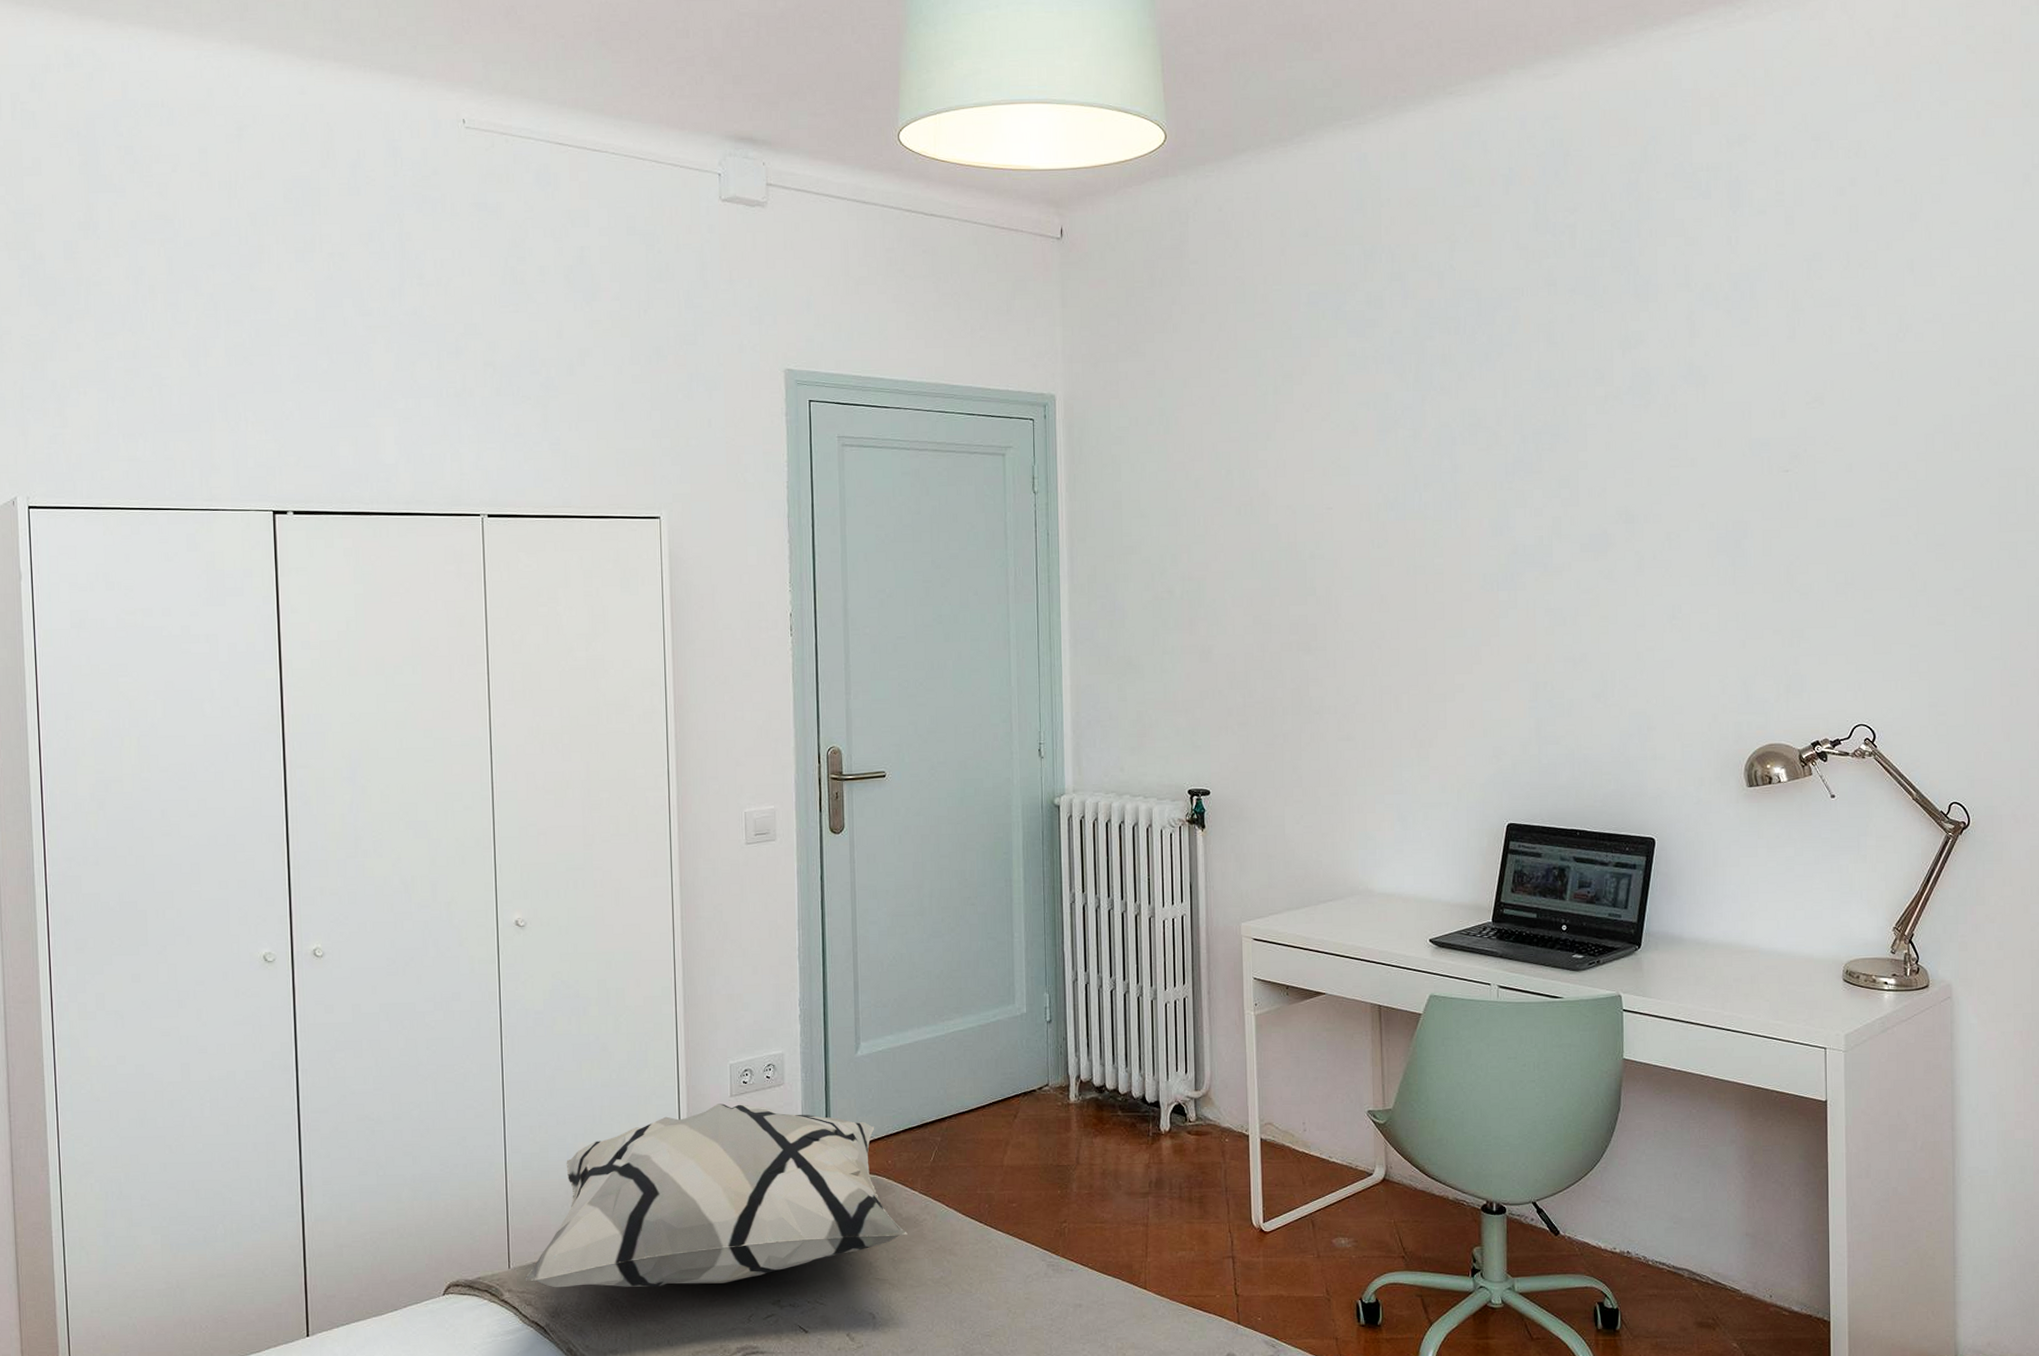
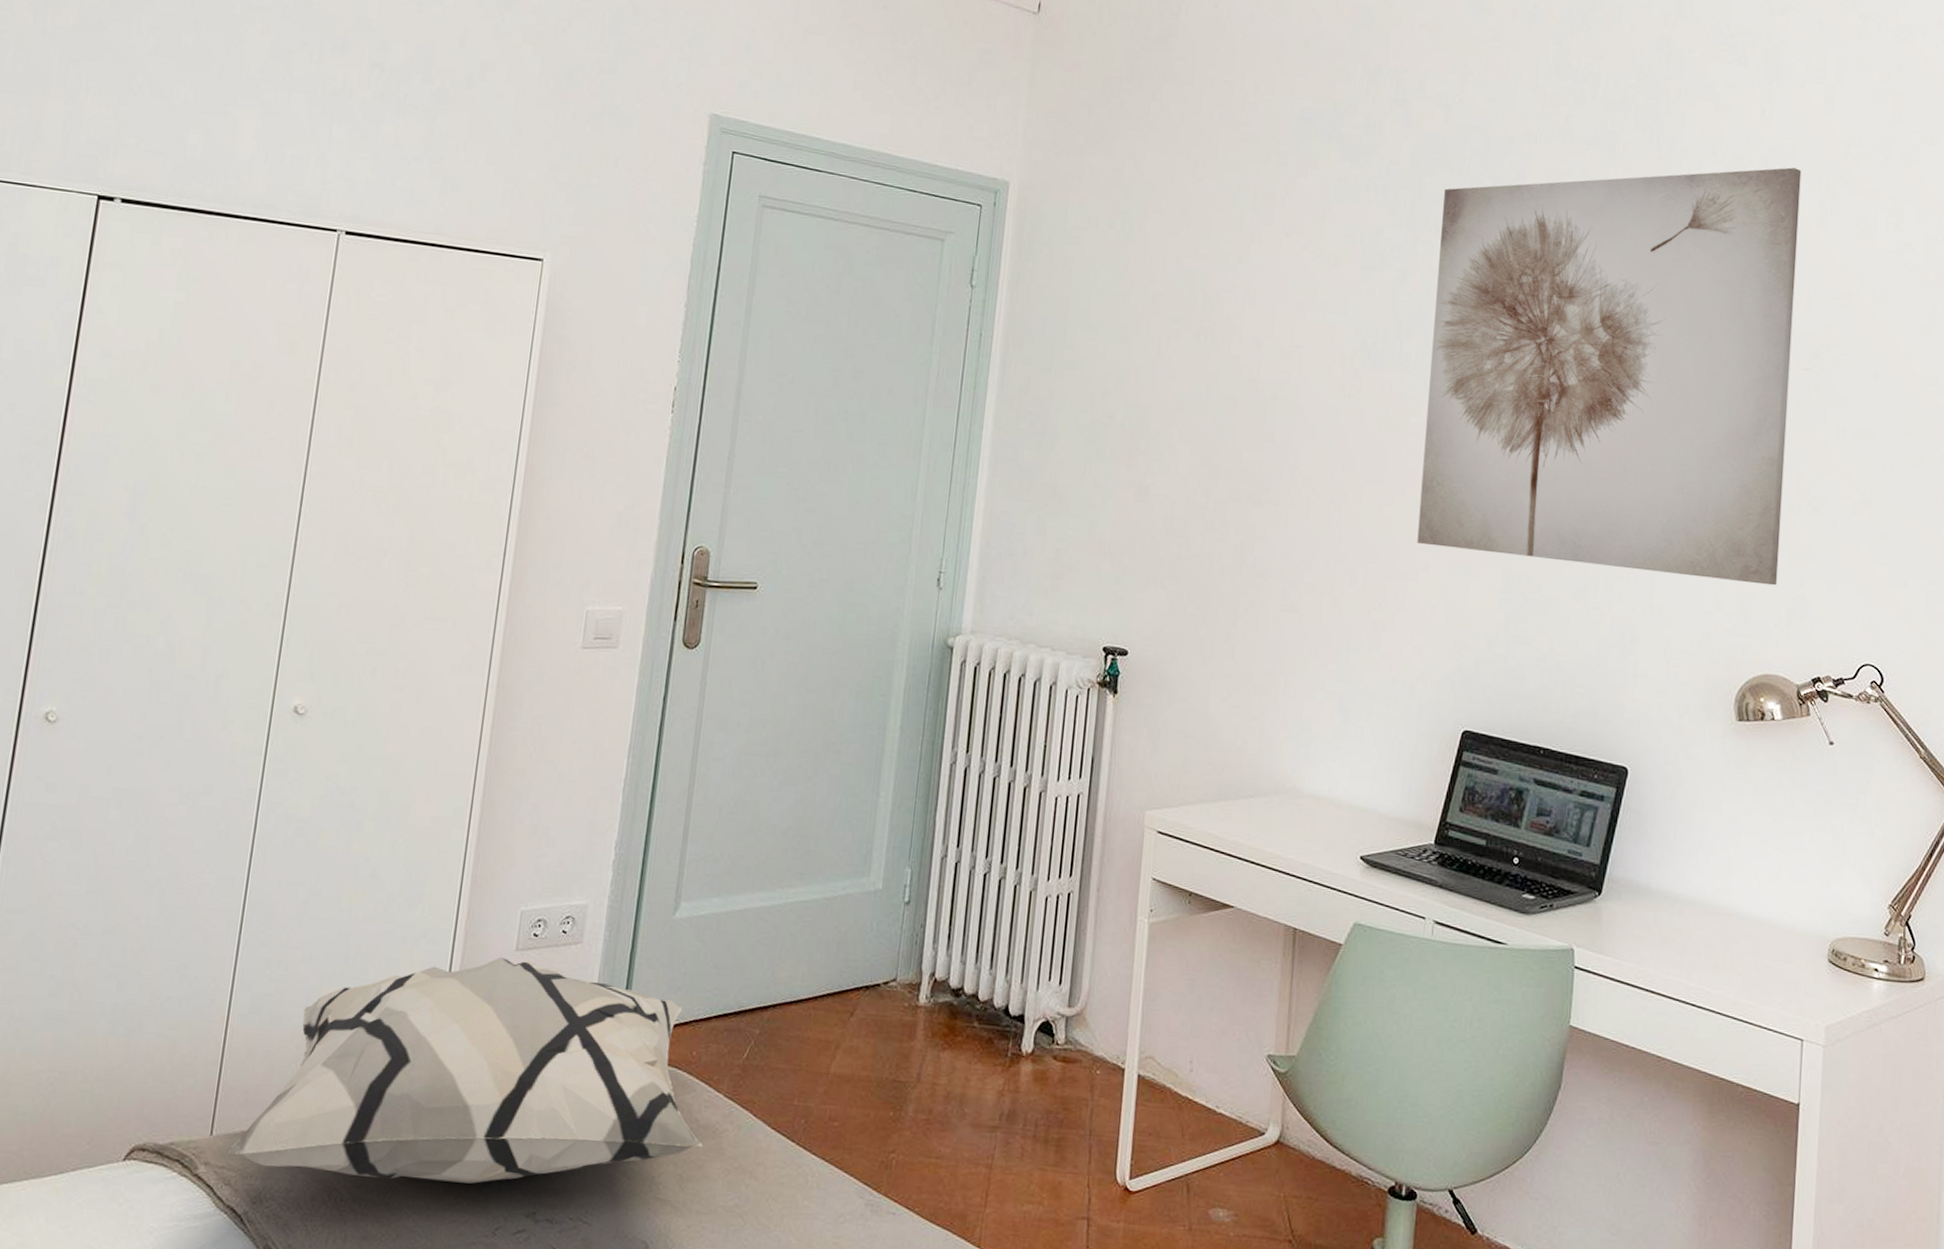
wall art: none [1445,288,1774,669] -> present [1417,167,1802,586]

